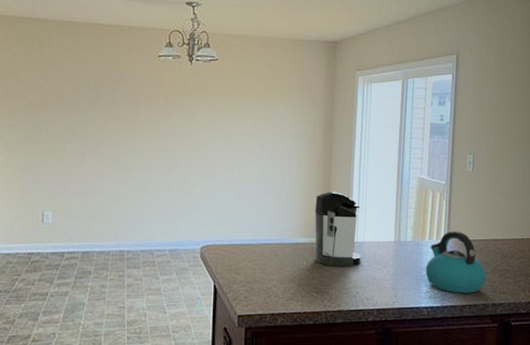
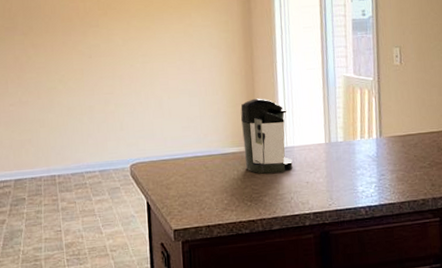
kettle: present [425,231,487,294] -> none [359,127,425,191]

